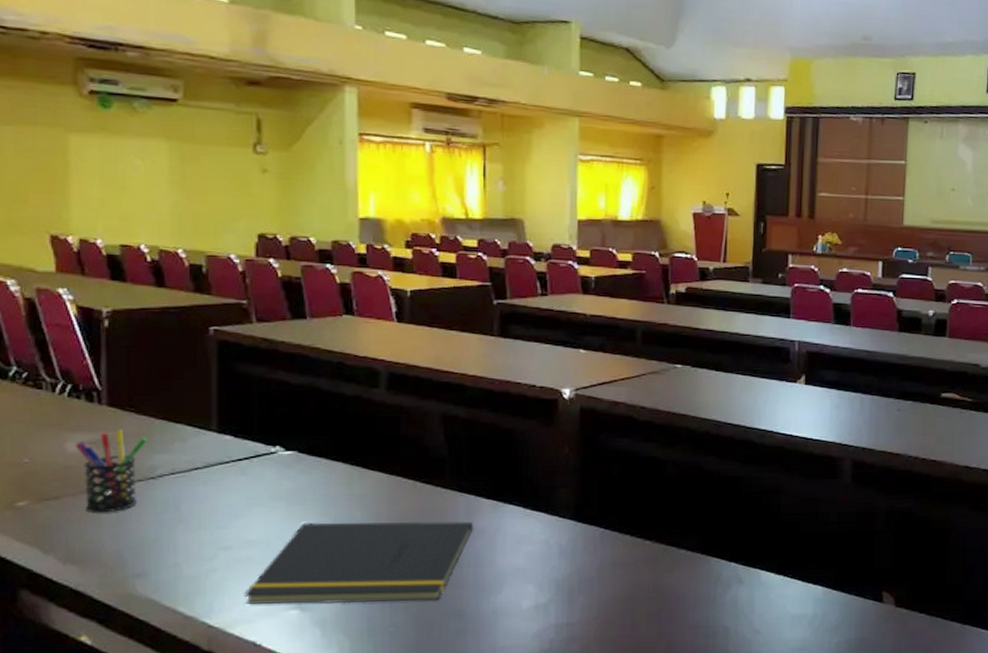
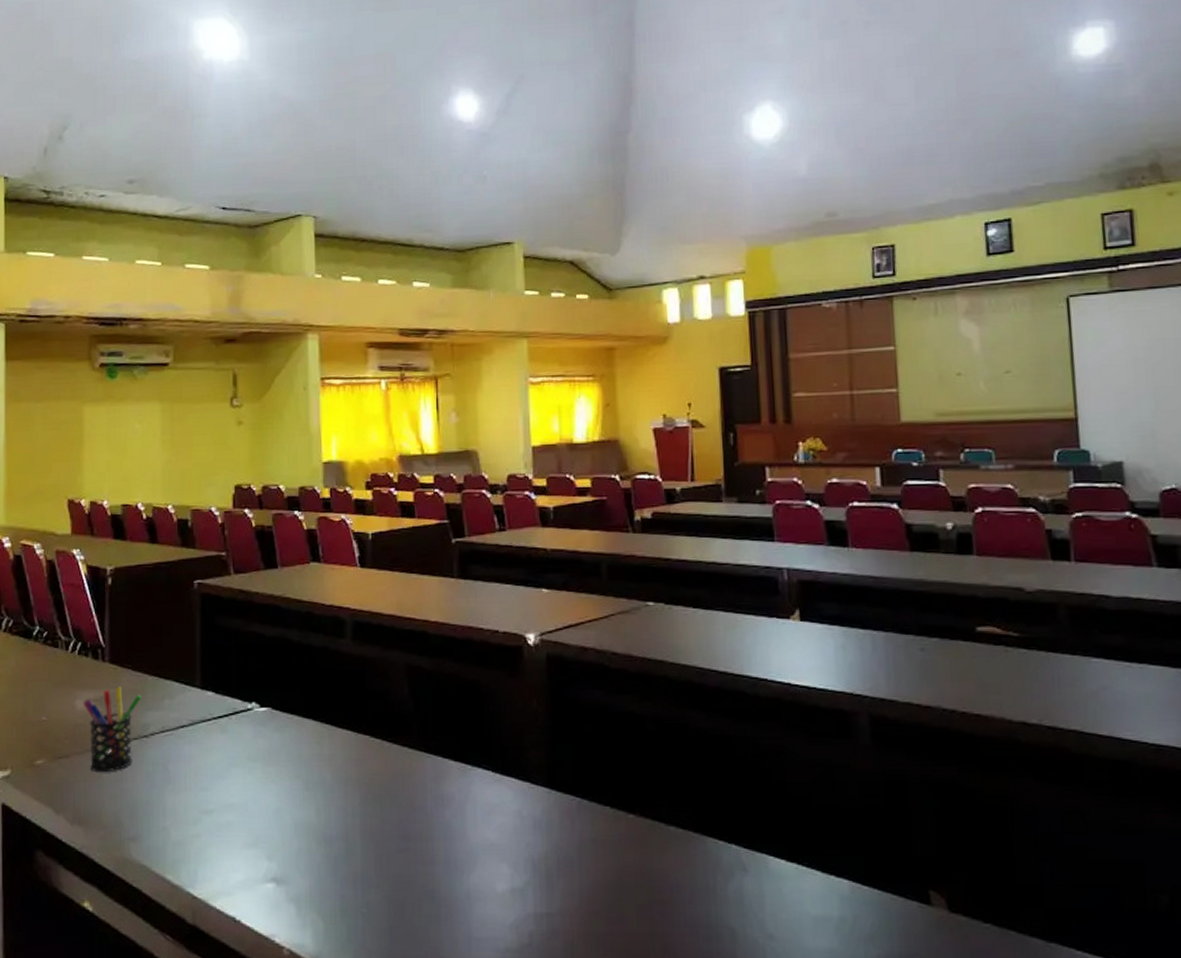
notepad: present [244,521,474,605] -> none [224,785,443,879]

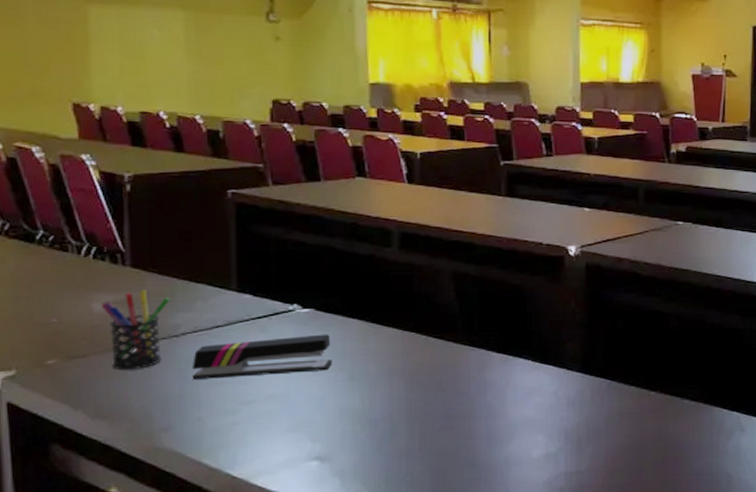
stapler: none [158,736,288,784] -> present [191,334,333,379]

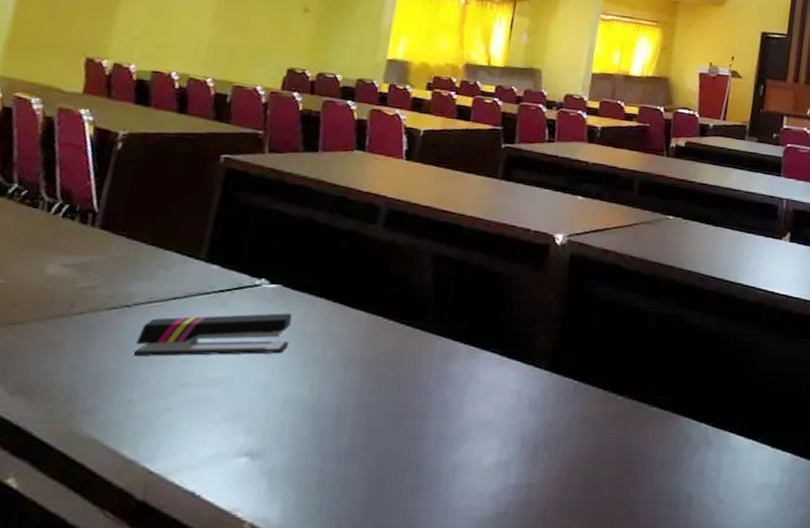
pen holder: present [101,289,170,371] -> none [49,253,132,342]

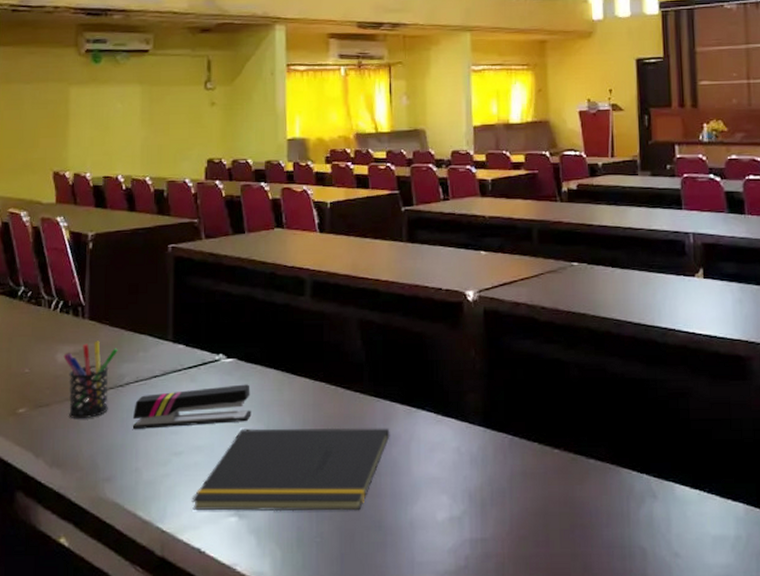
pen holder: none [49,253,132,342] -> present [63,341,118,420]
notepad: none [193,361,448,453] -> present [191,427,390,512]

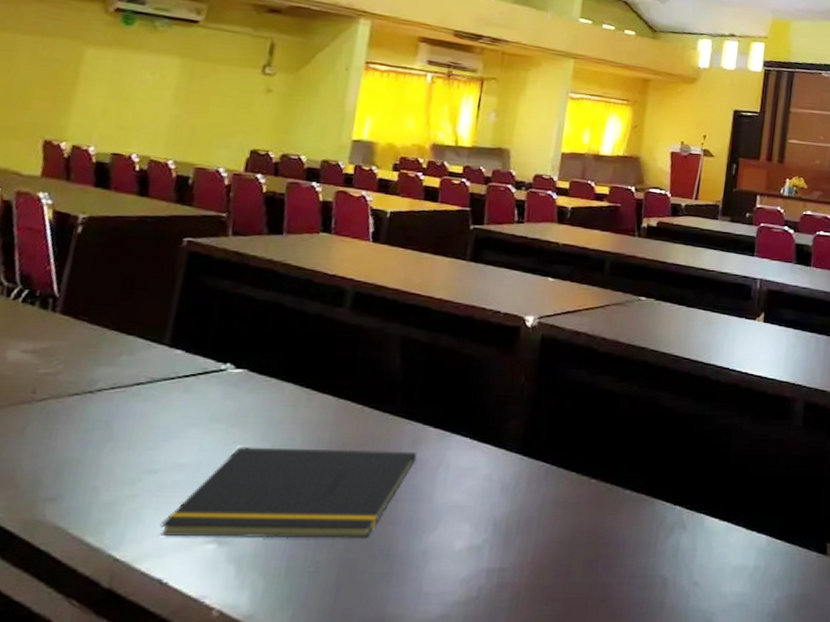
pen holder: present [63,341,118,420] -> none [11,338,94,428]
stapler: present [132,384,252,429] -> none [98,398,259,443]

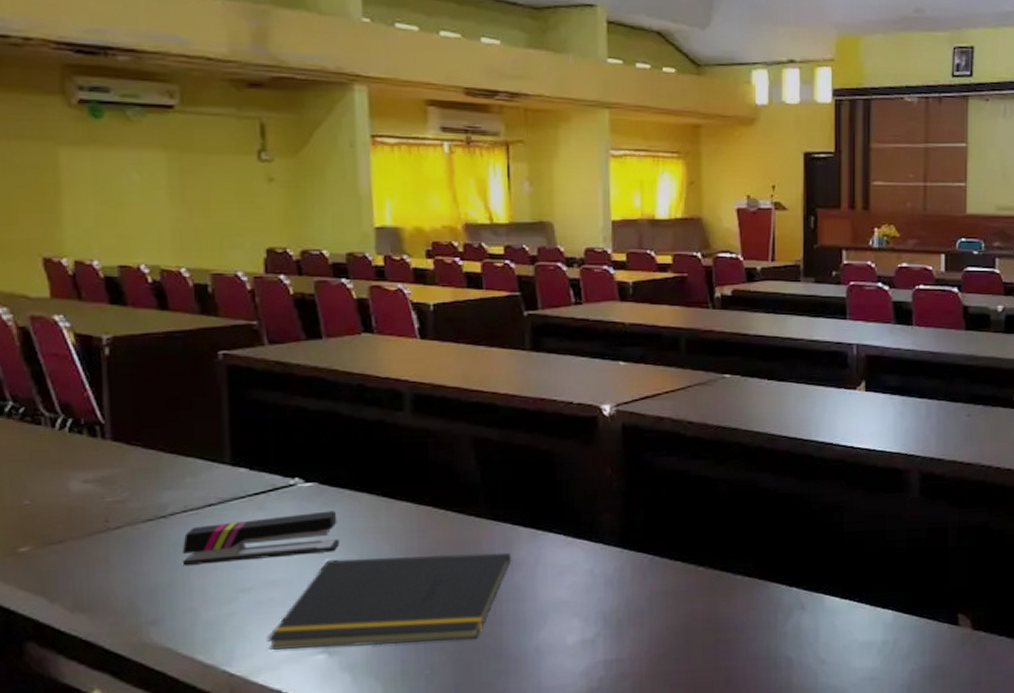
stapler: none [98,398,259,443] -> present [181,511,340,565]

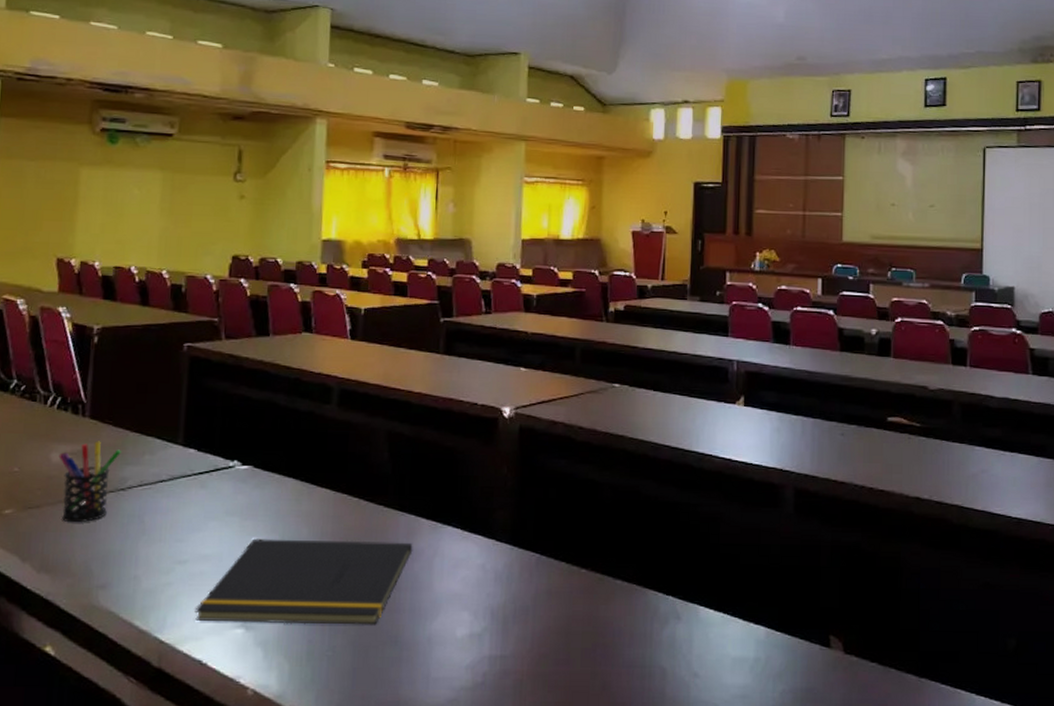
pen holder: none [78,465,156,557] -> present [58,441,121,523]
stapler: present [181,511,340,565] -> none [133,493,266,535]

